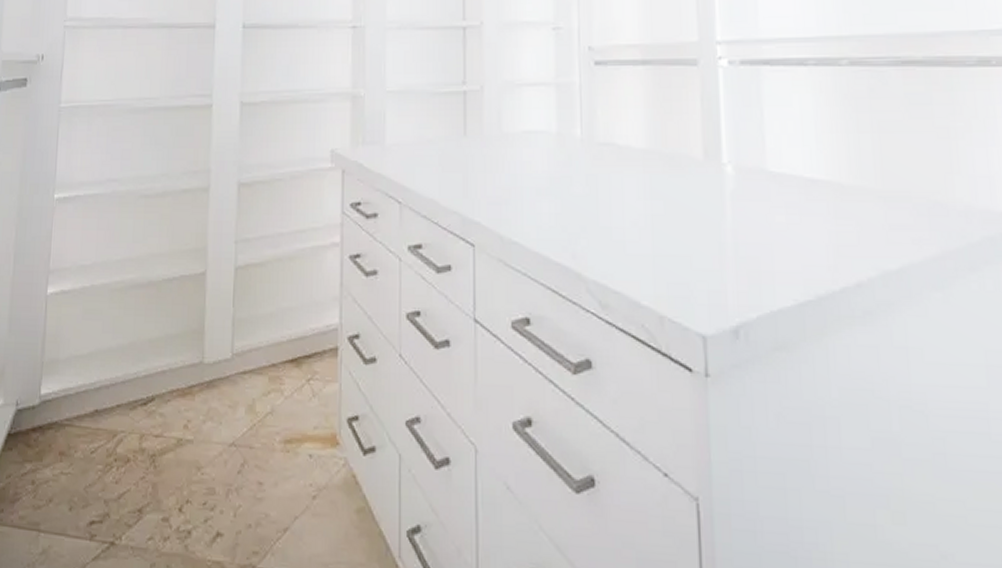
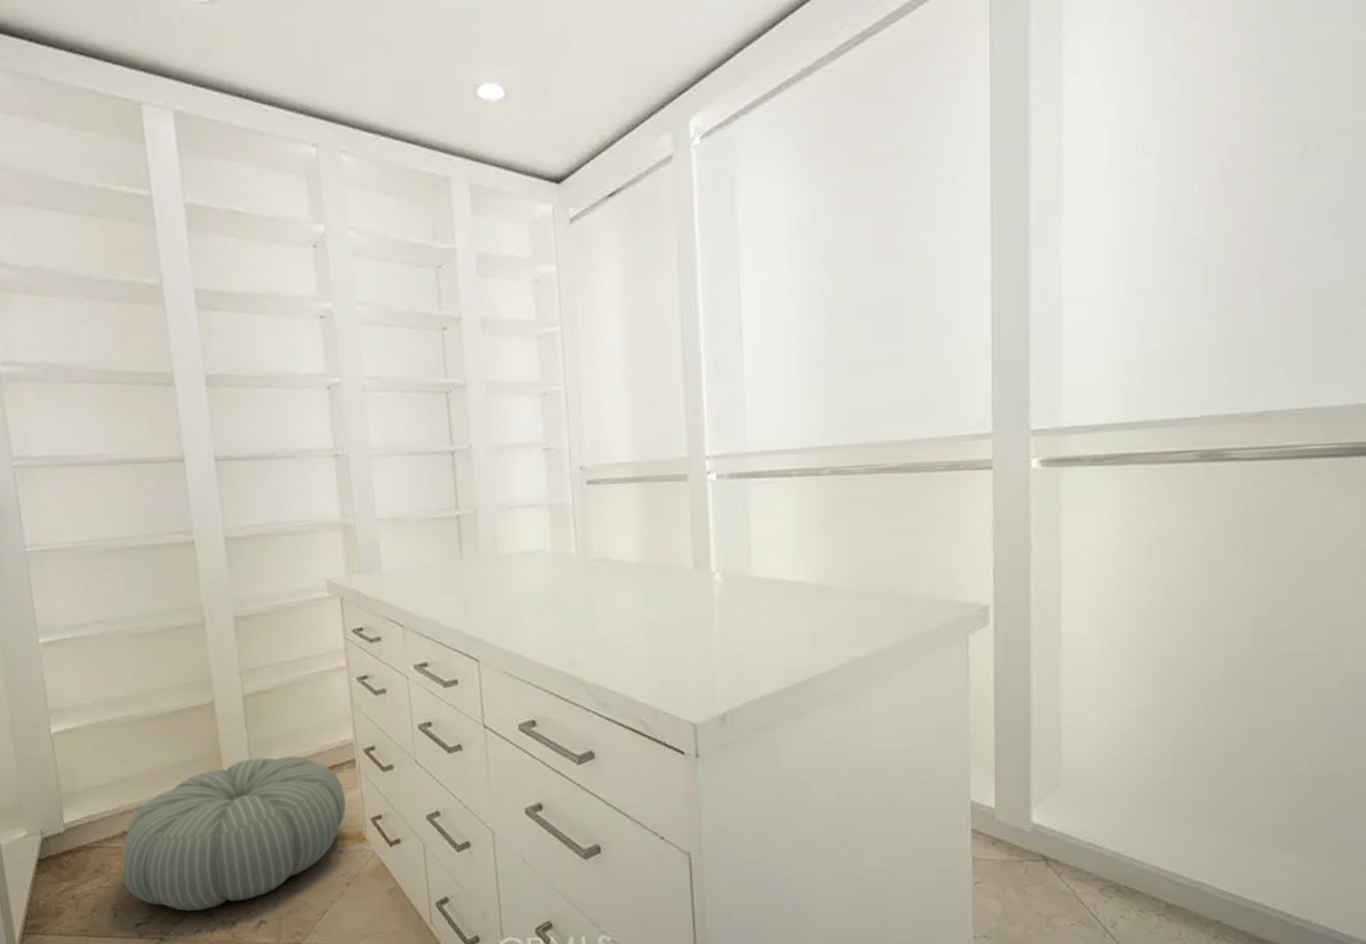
pouf: none [86,337,323,513] -> present [122,755,346,911]

